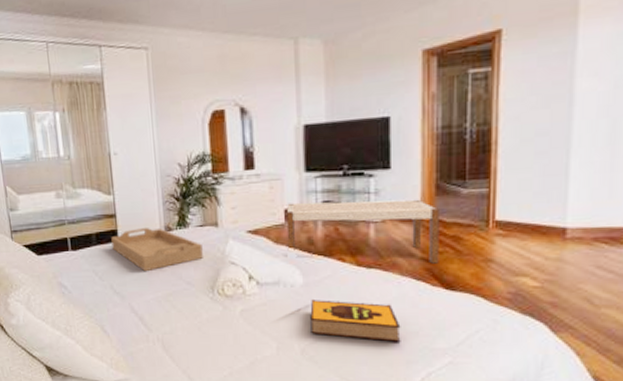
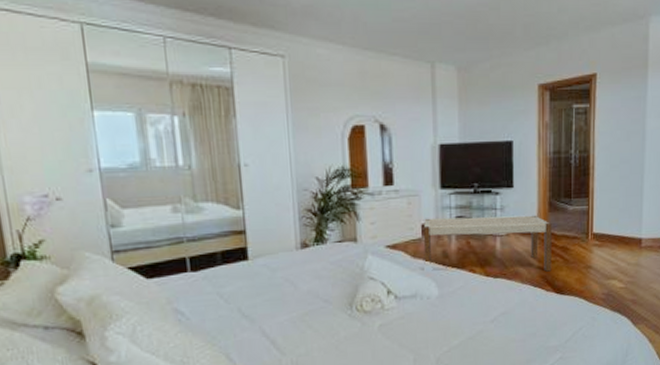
serving tray: present [111,227,203,272] -> none [240,243,341,292]
hardback book: present [310,298,401,342] -> none [444,309,522,344]

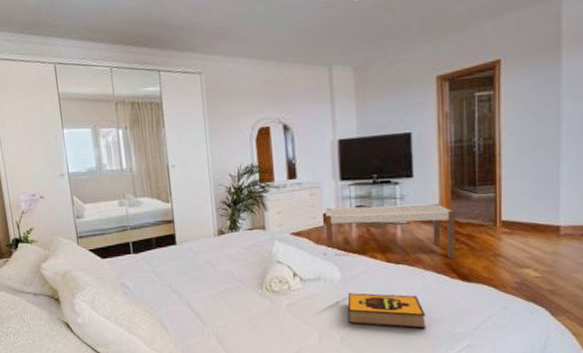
hardback book: none [444,309,522,344] -> present [347,292,426,329]

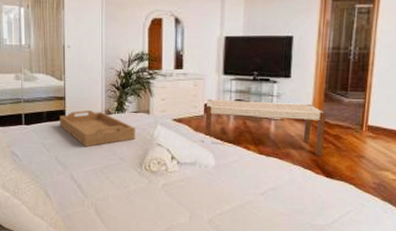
serving tray: none [169,231,252,272] -> present [59,109,135,147]
hardback book: present [347,292,426,329] -> none [218,178,290,218]

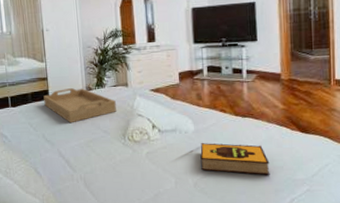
bench: present [204,99,326,156] -> none [180,64,296,113]
hardback book: none [218,178,290,218] -> present [200,142,270,175]

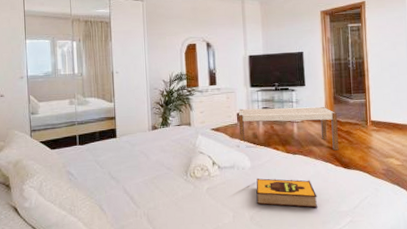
serving tray: present [43,87,116,123] -> none [111,126,180,161]
bench: none [180,64,296,113] -> present [238,106,339,151]

